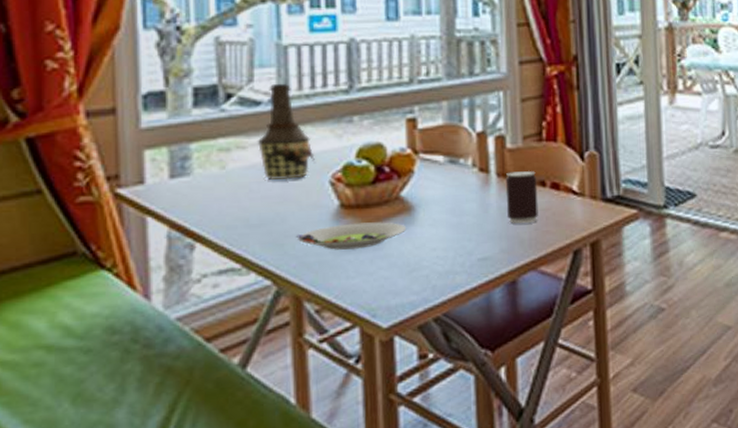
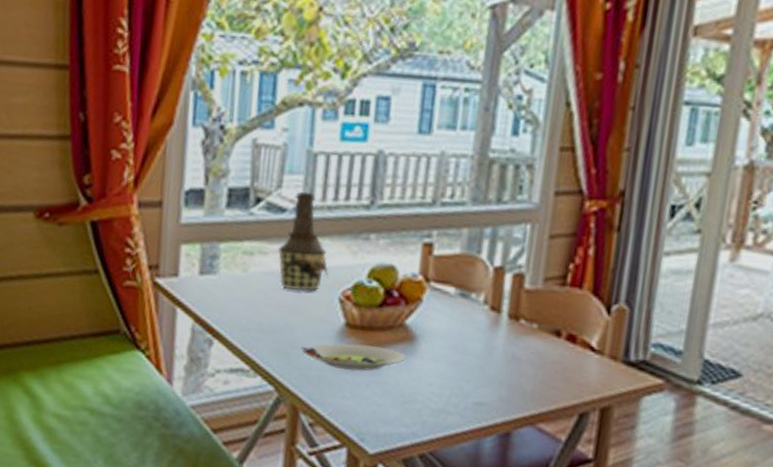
beverage can: present [505,170,538,224] -> none [512,315,553,375]

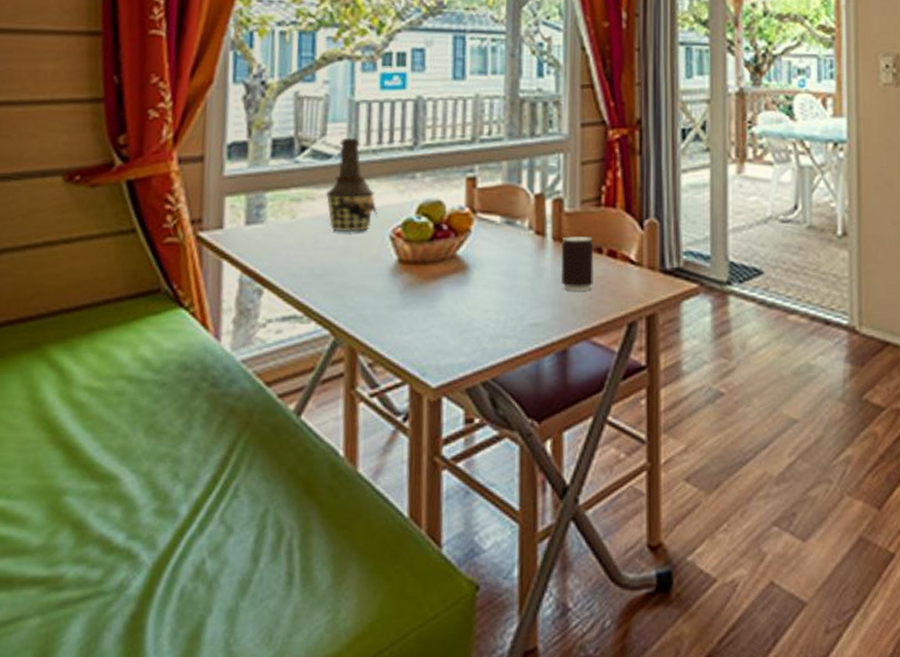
salad plate: present [300,343,407,371] -> none [354,279,461,305]
beverage can: none [512,315,553,375] -> present [561,235,594,291]

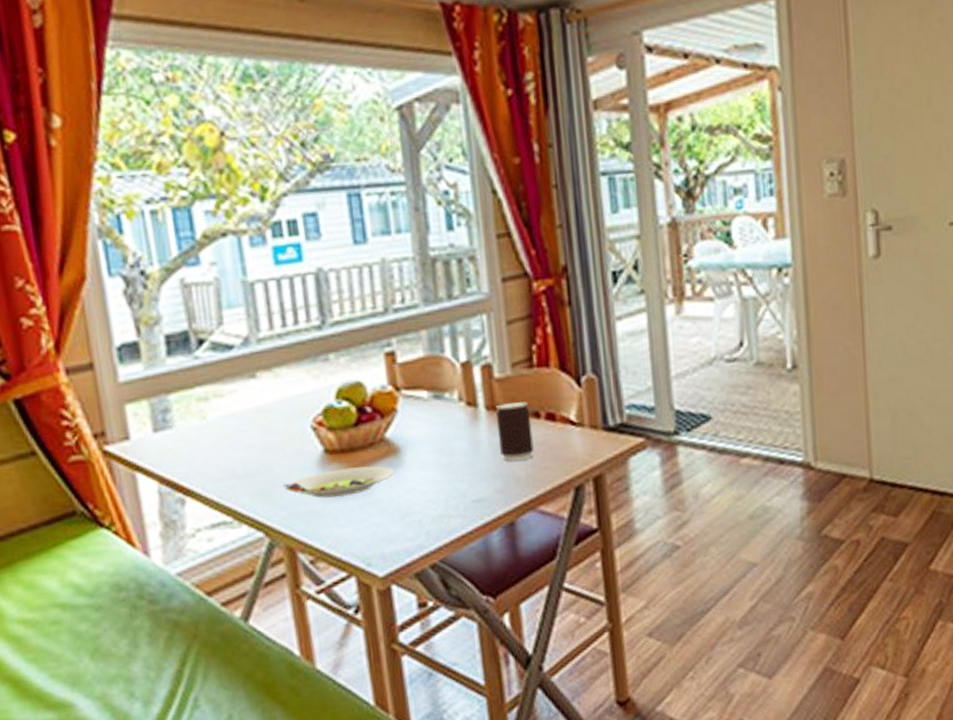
bottle: present [325,137,378,233] -> none [234,323,294,428]
salad plate: none [354,279,461,305] -> present [282,466,395,498]

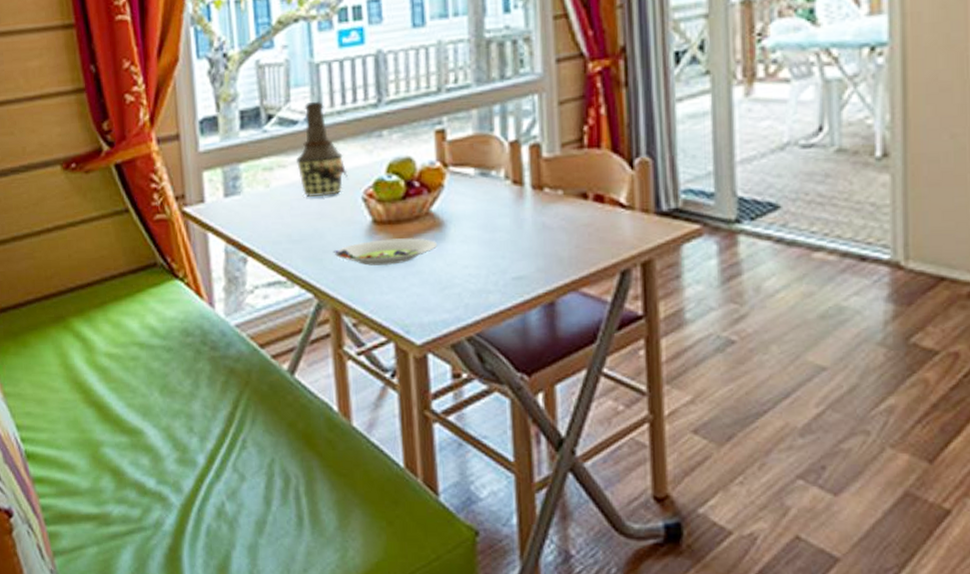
bottle: none [234,323,294,428] -> present [295,101,348,197]
beverage can: present [495,401,534,461] -> none [541,181,579,241]

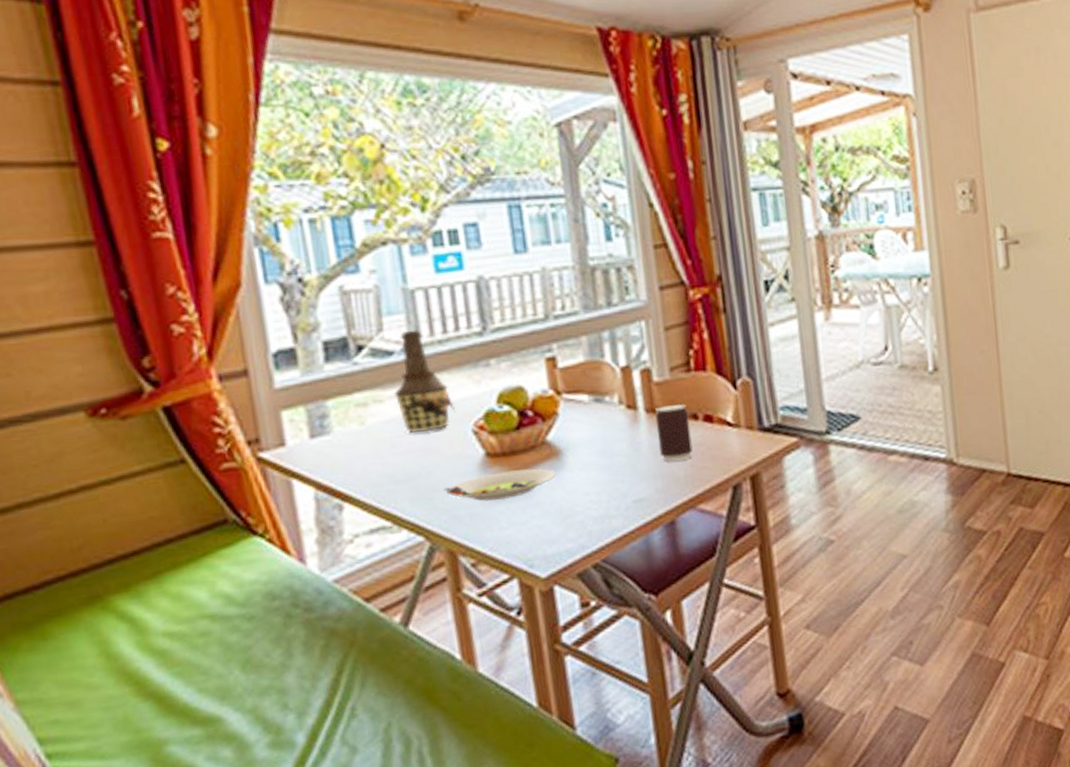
beverage can: none [541,181,579,241] -> present [655,403,693,462]

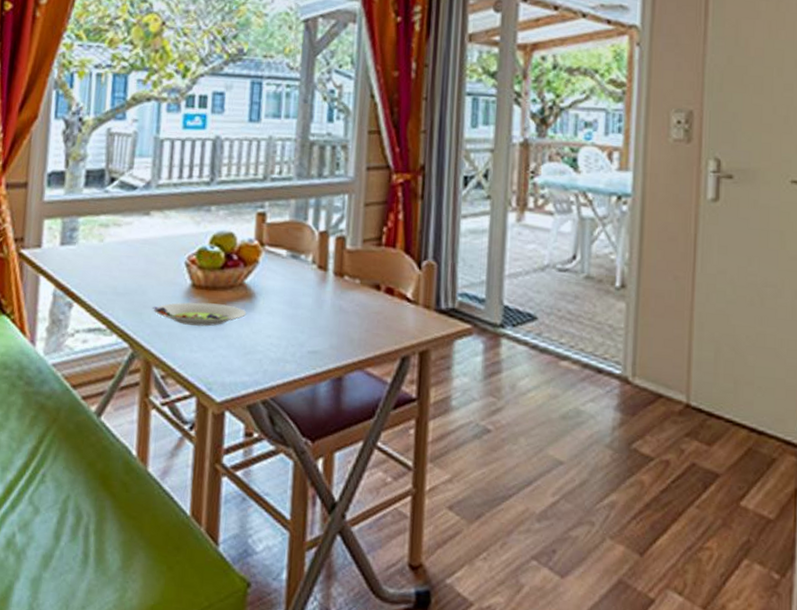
bottle: present [393,329,455,433] -> none [130,171,175,257]
beverage can: present [655,403,693,462] -> none [340,272,373,324]

